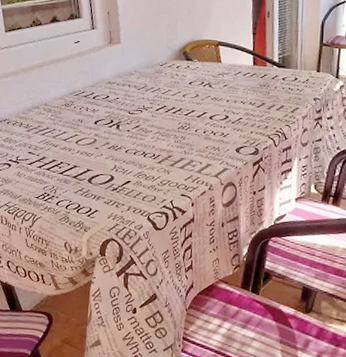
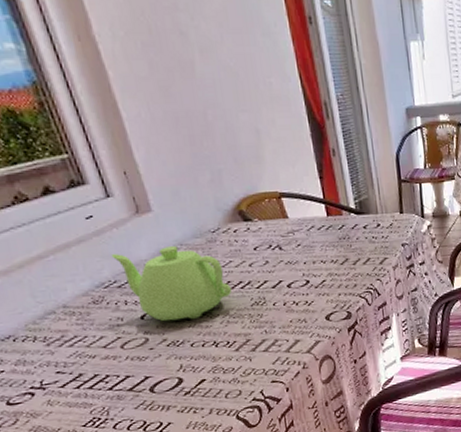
teapot: none [85,71,166,131] -> present [111,246,233,322]

